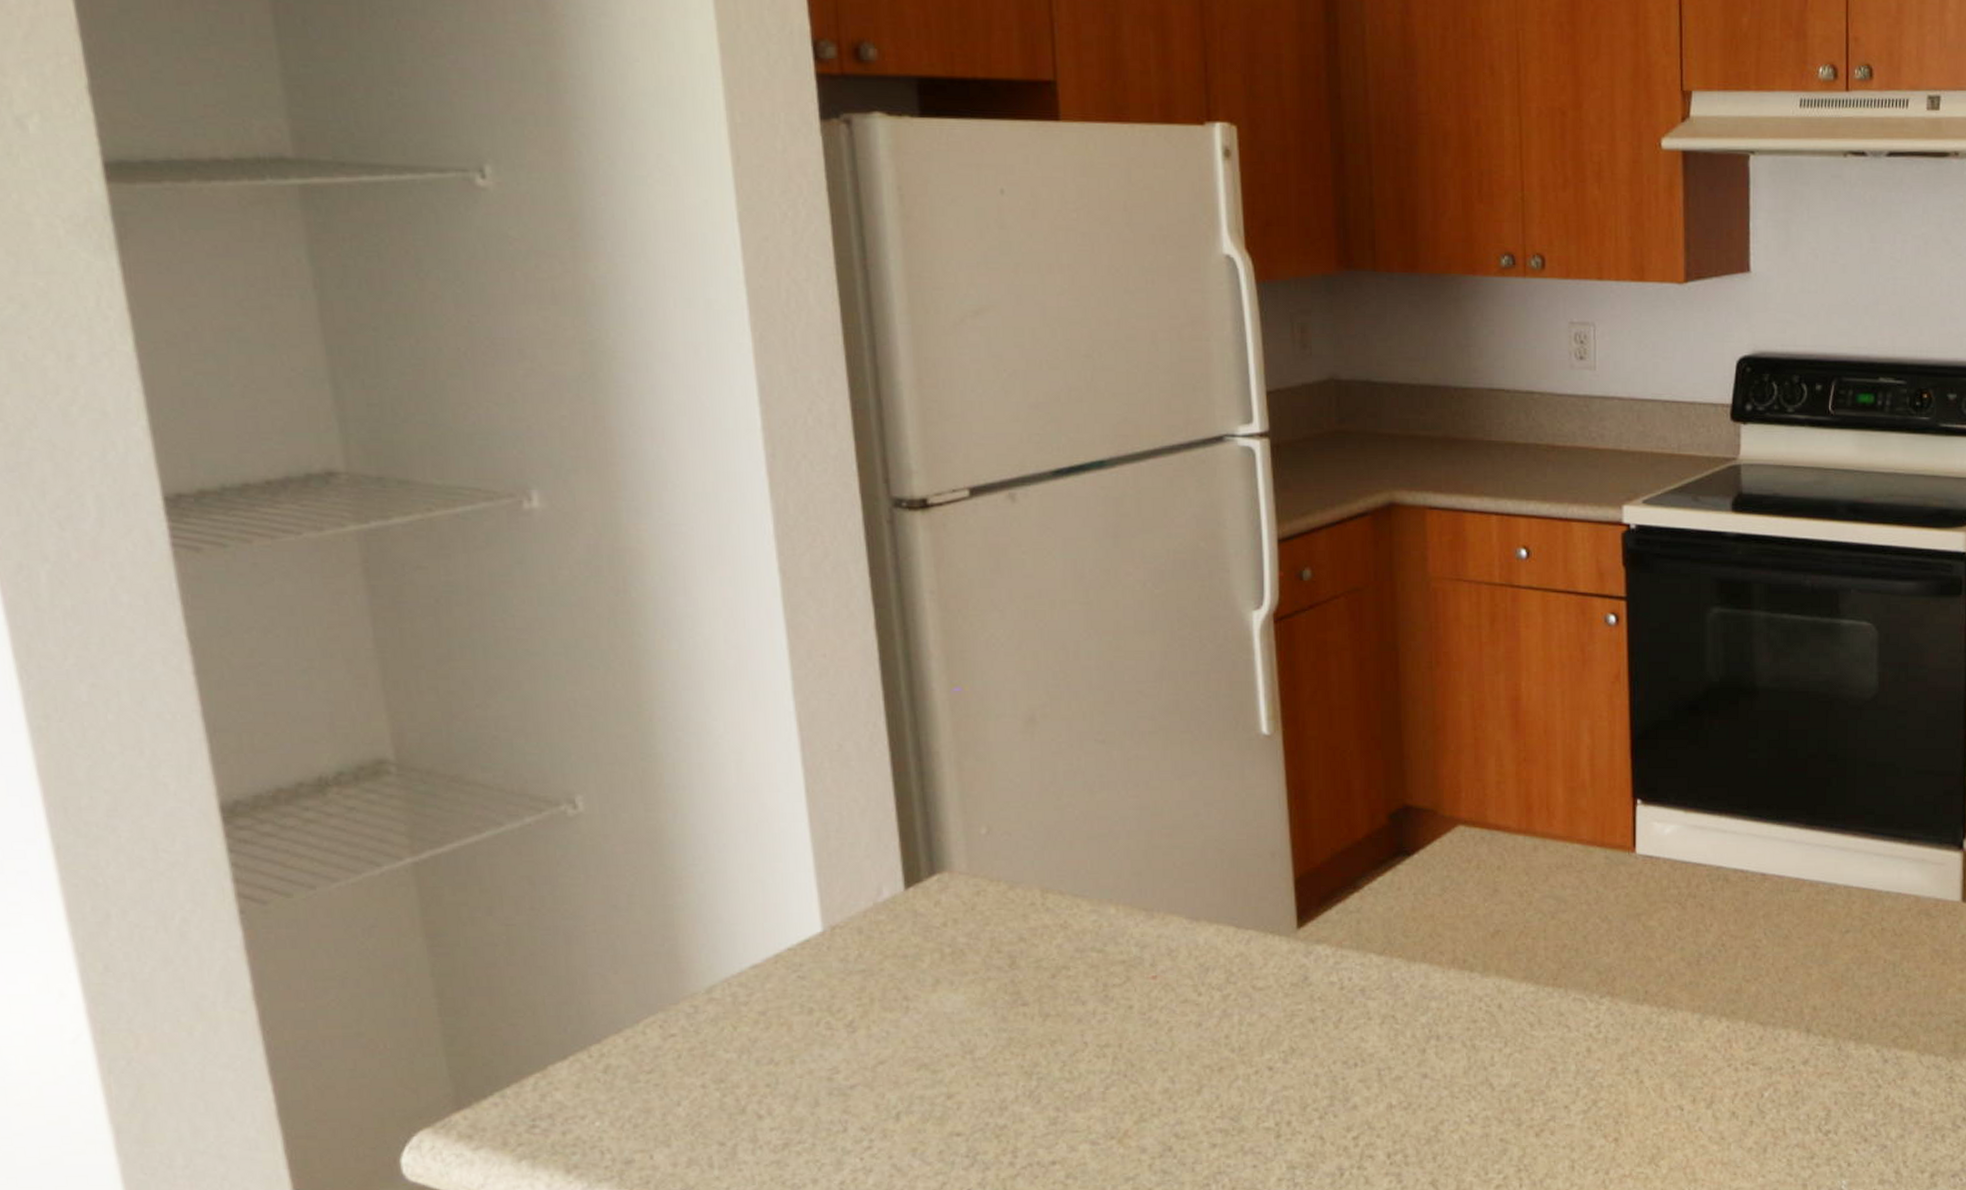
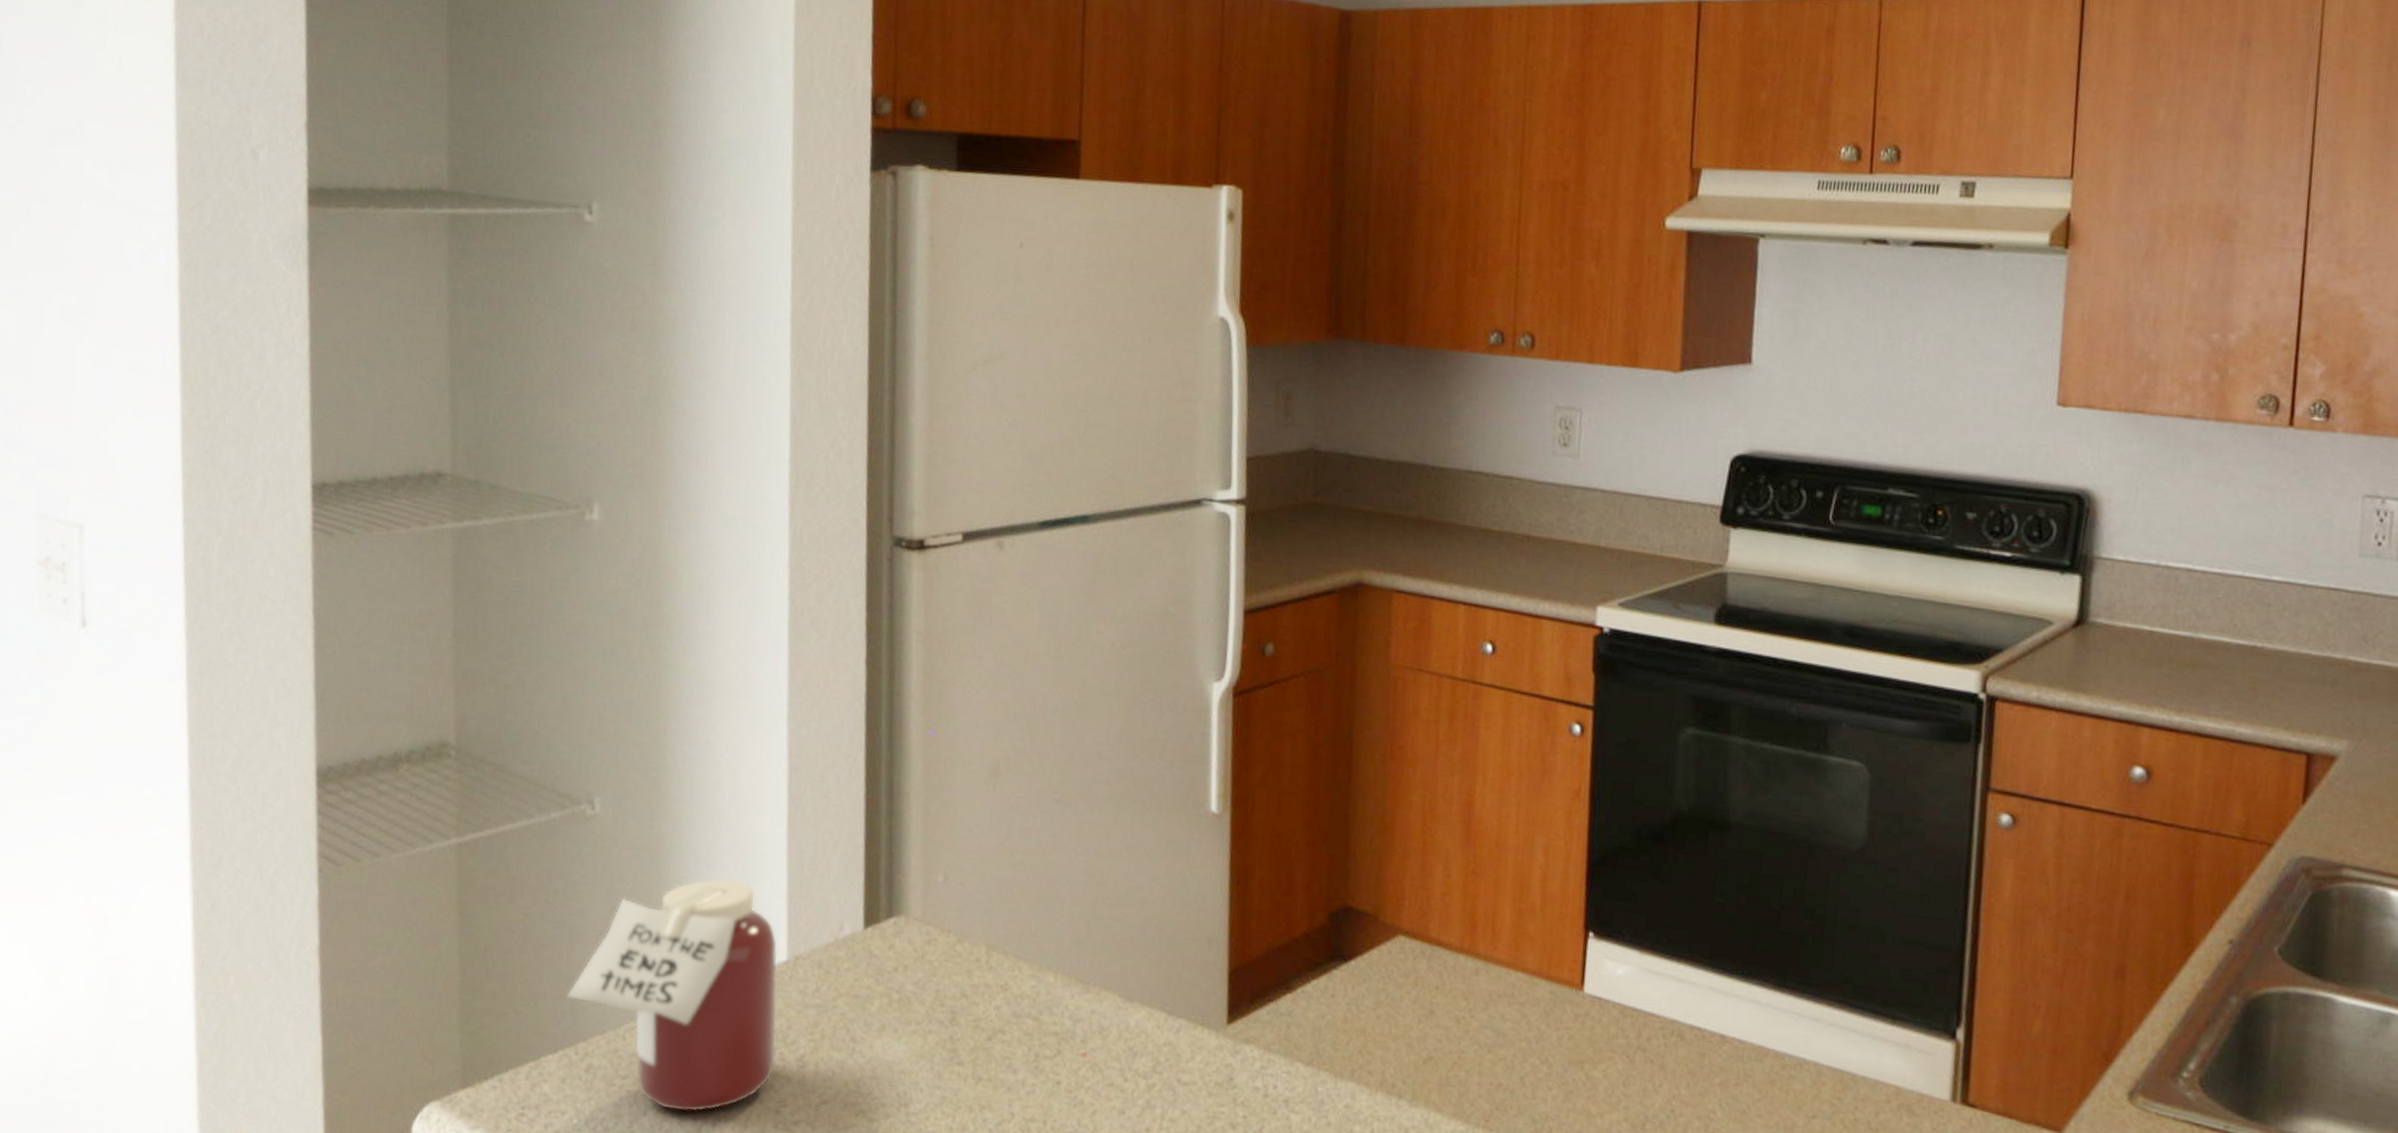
jar: none [570,859,823,1097] -> present [567,878,778,1113]

